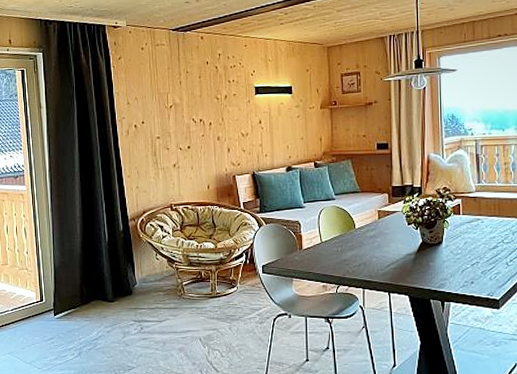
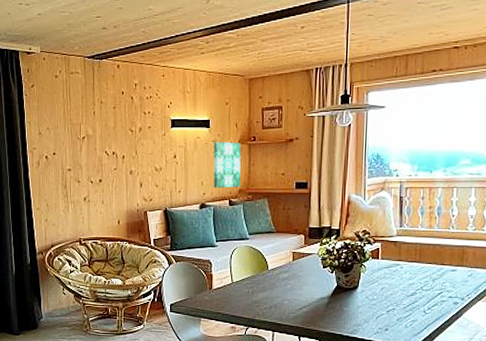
wall art: none [297,107,325,152] -> present [213,142,241,189]

